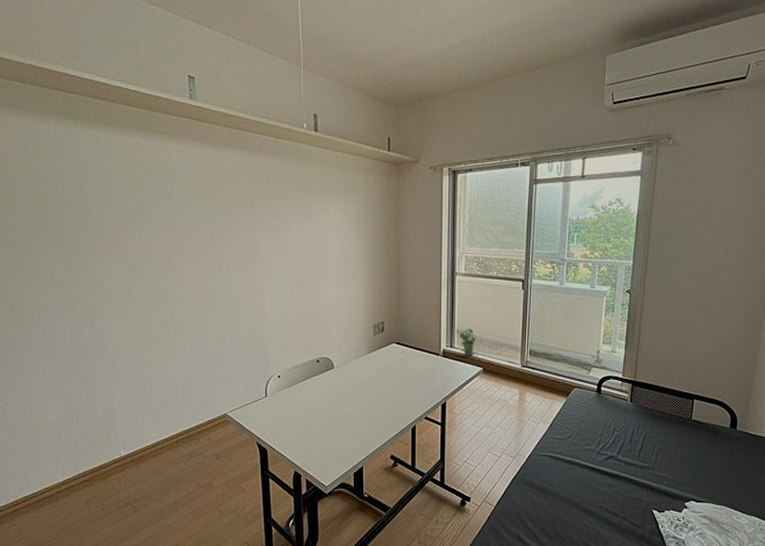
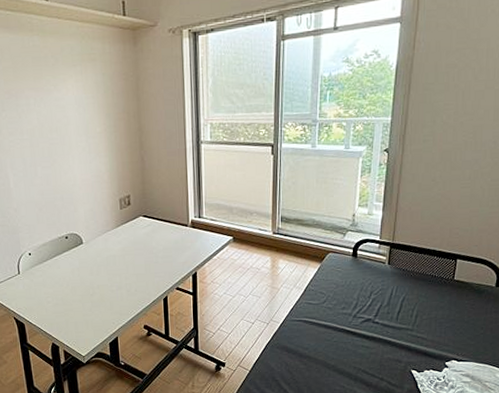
potted plant: present [455,329,479,356] -> none [203,198,228,225]

